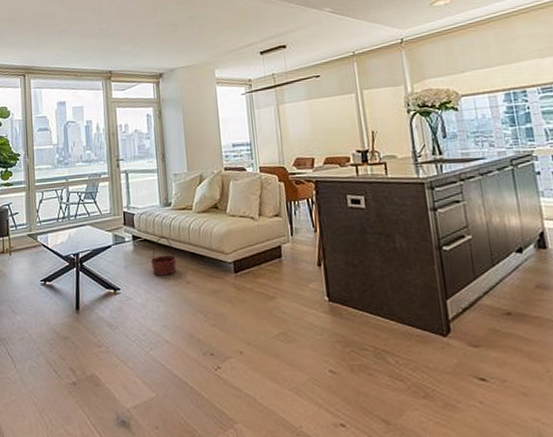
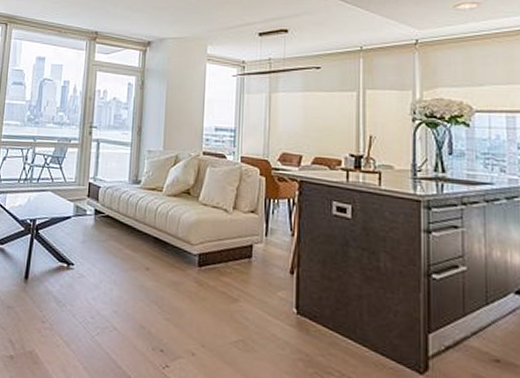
basket: present [150,236,177,276] -> none [109,215,138,258]

